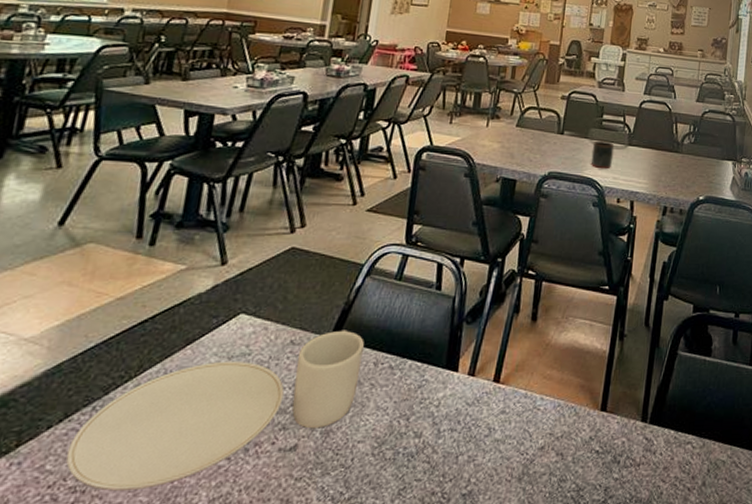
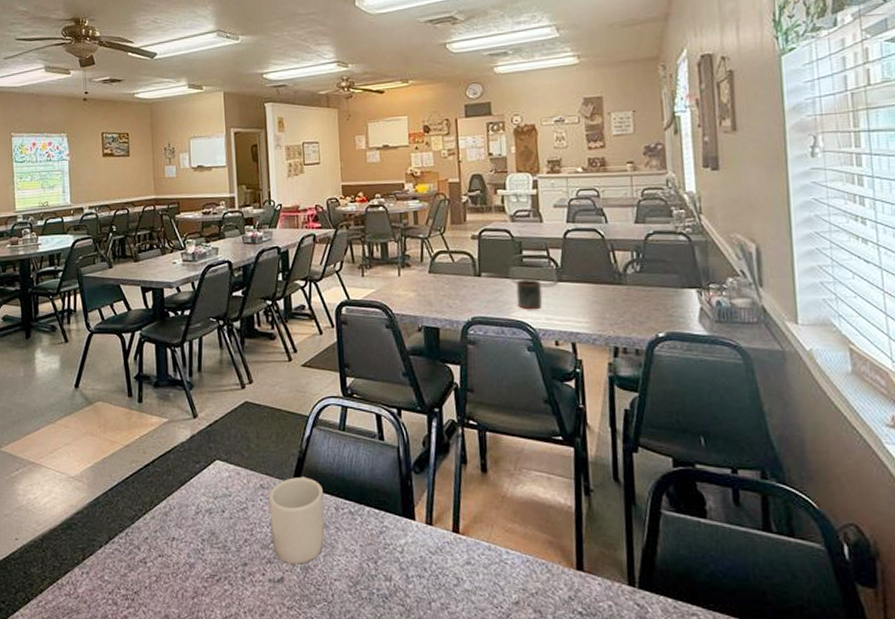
plate: present [66,360,284,492] -> none [116,500,264,603]

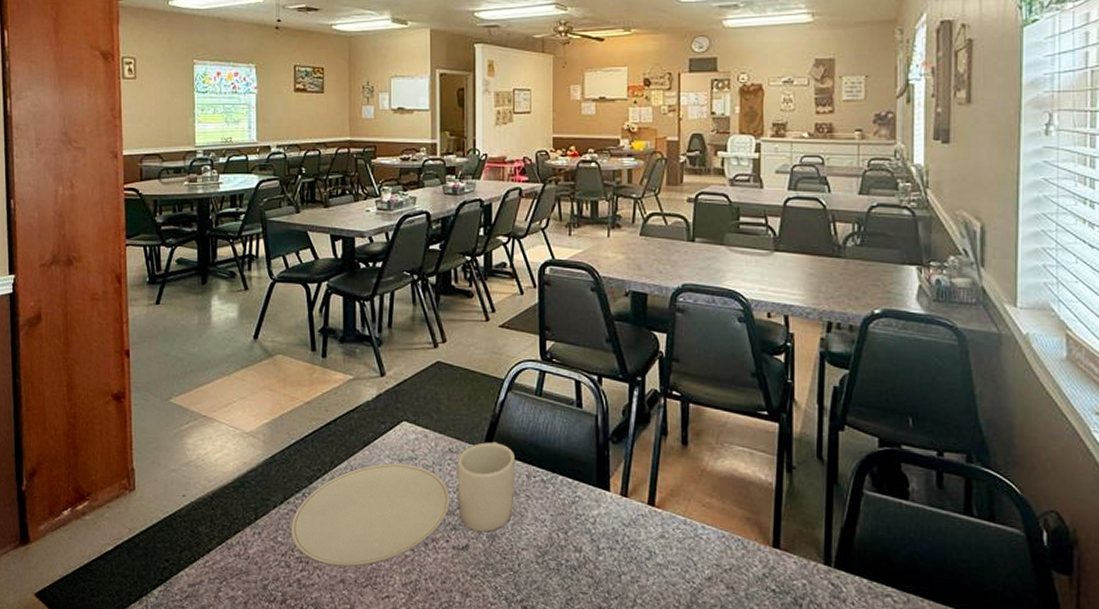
plate: none [116,500,264,603] -> present [291,463,450,567]
mug: present [516,279,543,309] -> none [730,247,758,278]

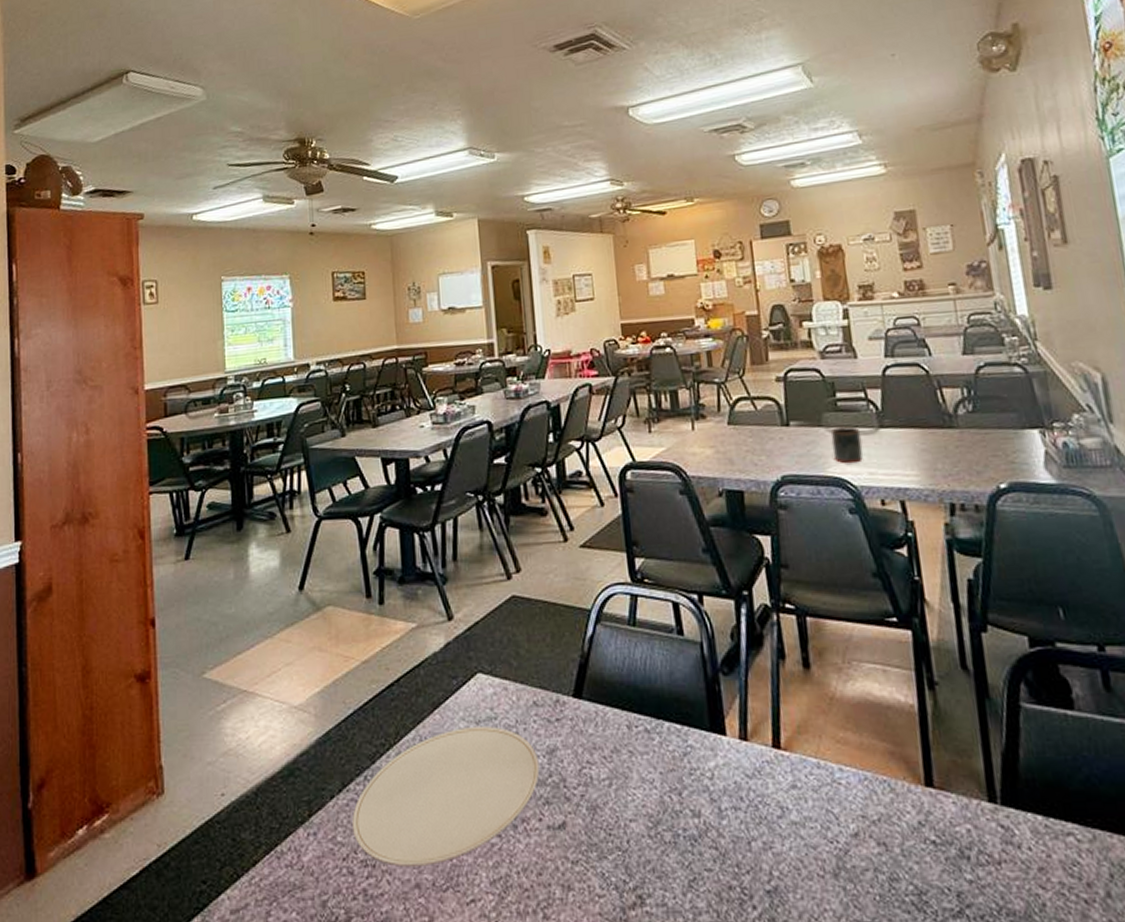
mug: present [457,441,515,532] -> none [543,687,615,804]
mug: none [730,247,758,278] -> present [830,426,863,463]

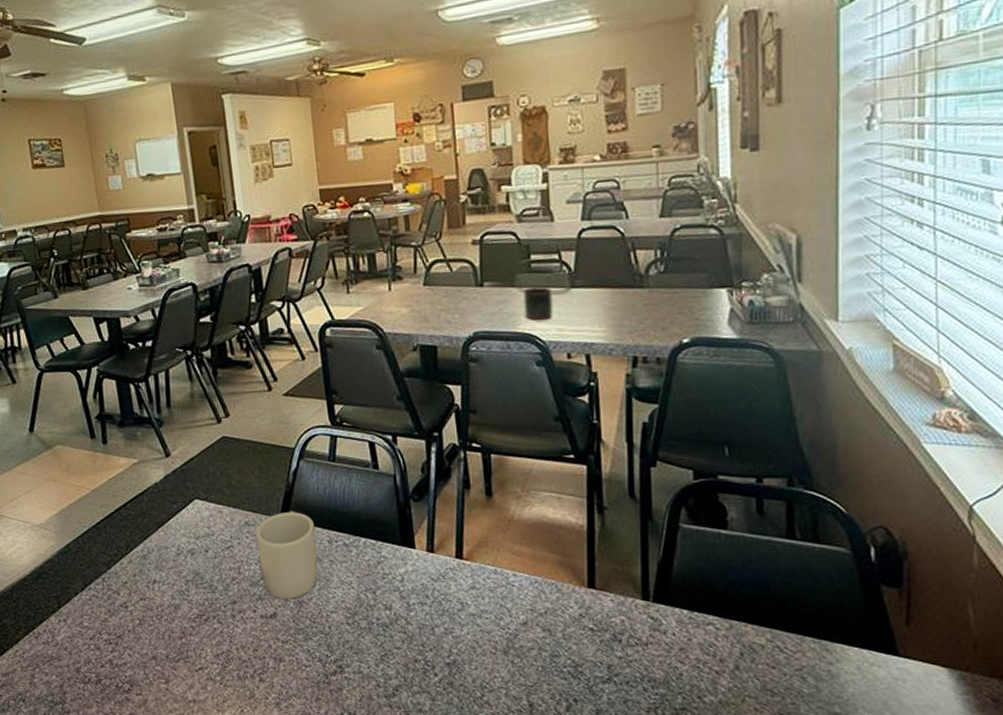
plate: present [352,725,540,868] -> none [95,540,253,645]
mug: none [543,687,615,804] -> present [255,511,318,600]

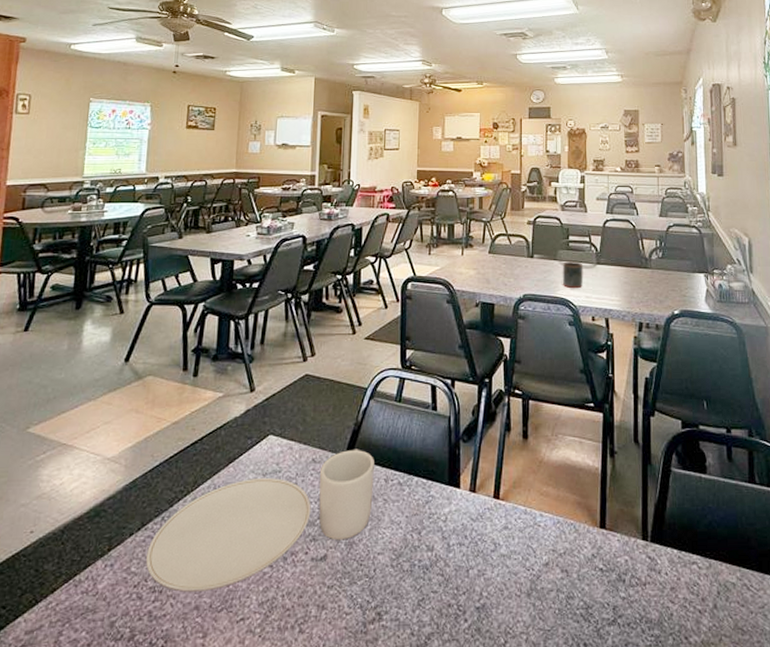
plate: none [95,540,253,645] -> present [146,477,311,593]

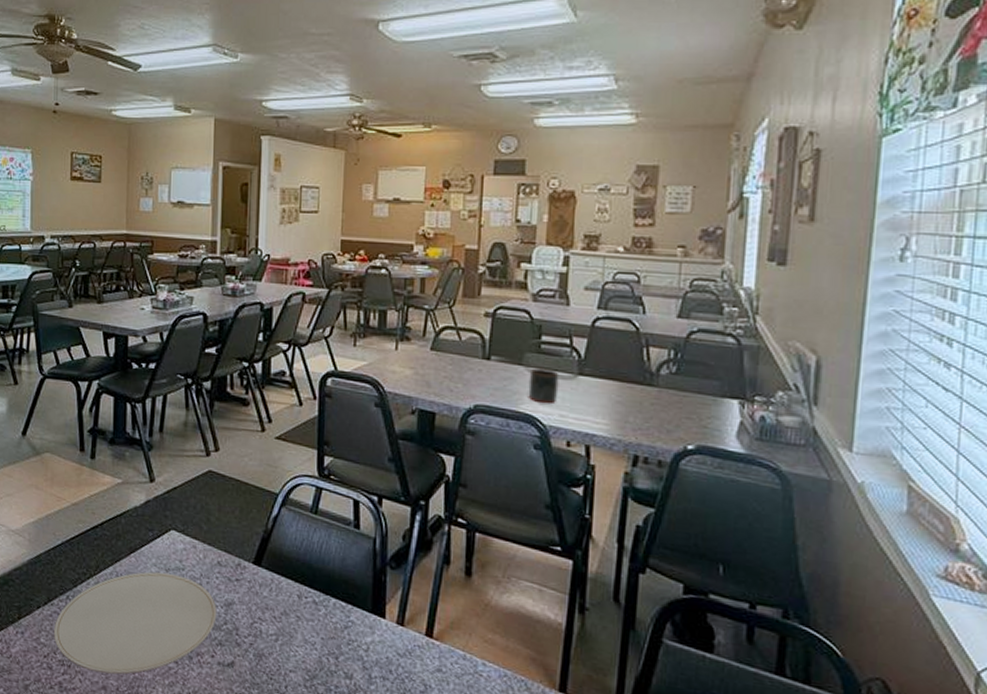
mug: present [319,449,374,541] -> none [225,557,286,651]

